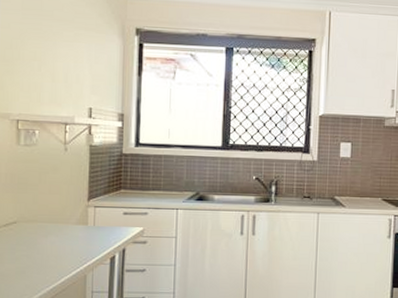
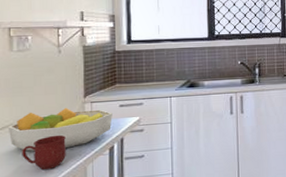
fruit bowl: none [11,210,116,253] -> present [7,108,113,152]
mug: none [24,237,67,274] -> present [22,135,66,170]

